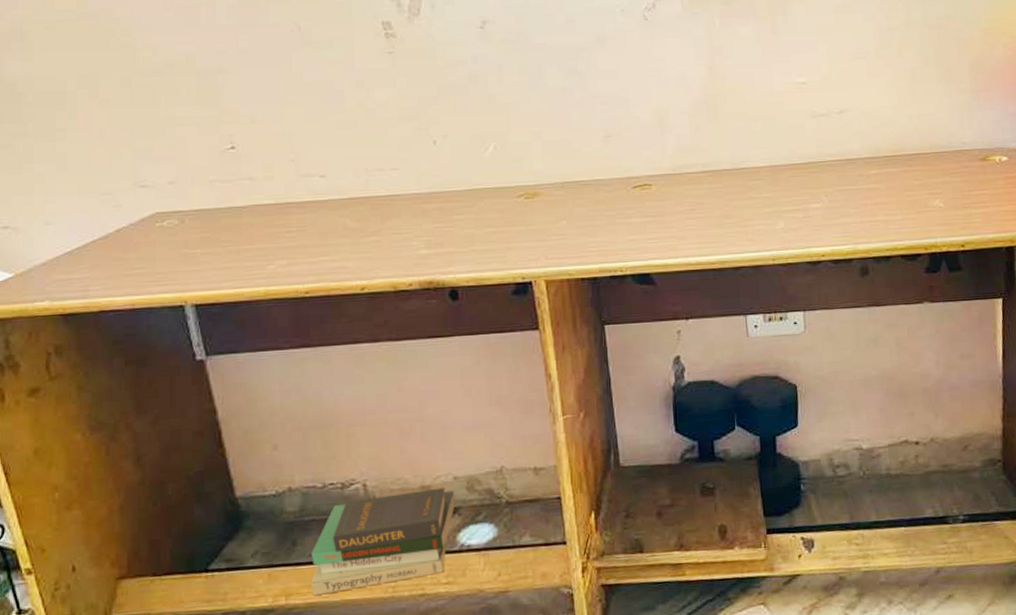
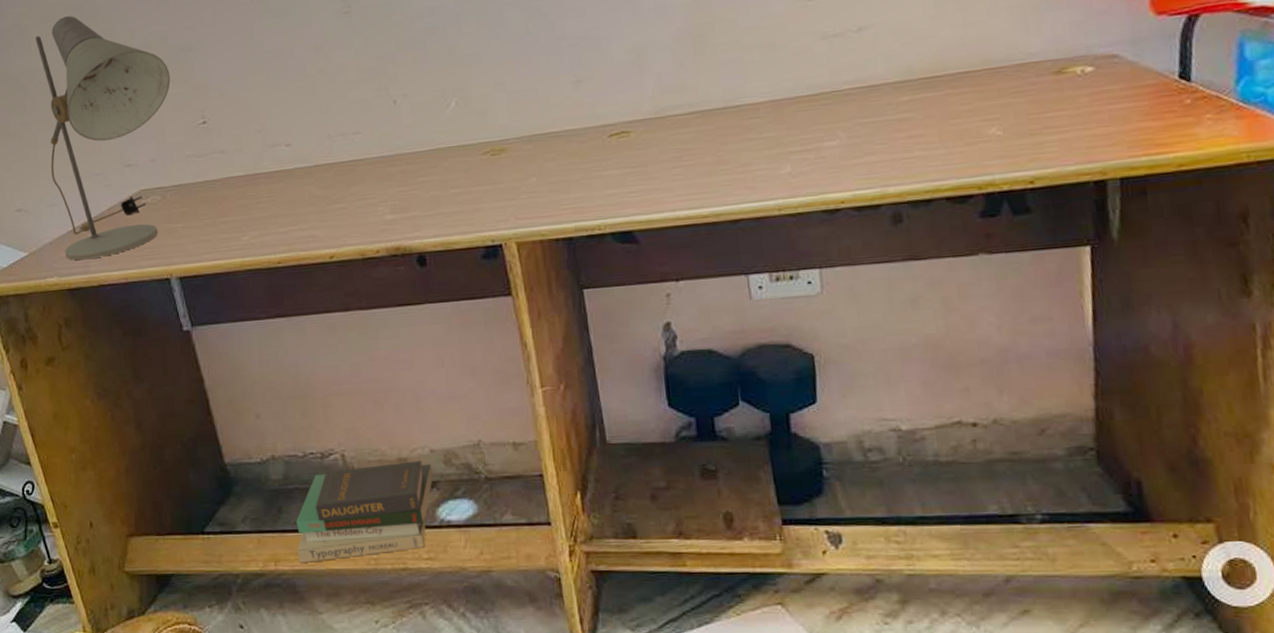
desk lamp: none [38,25,197,284] -> present [35,16,171,260]

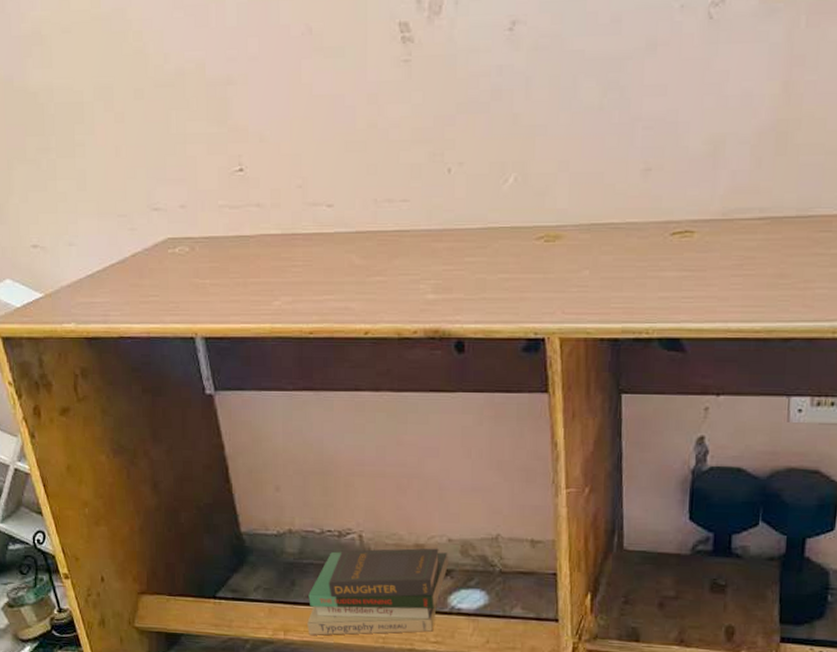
desk lamp: present [35,16,171,260] -> none [57,28,206,308]

